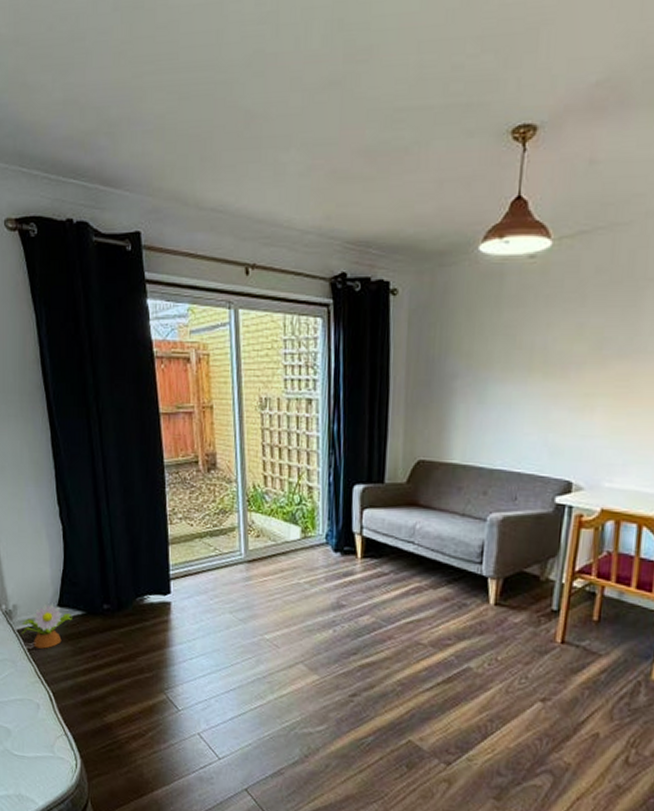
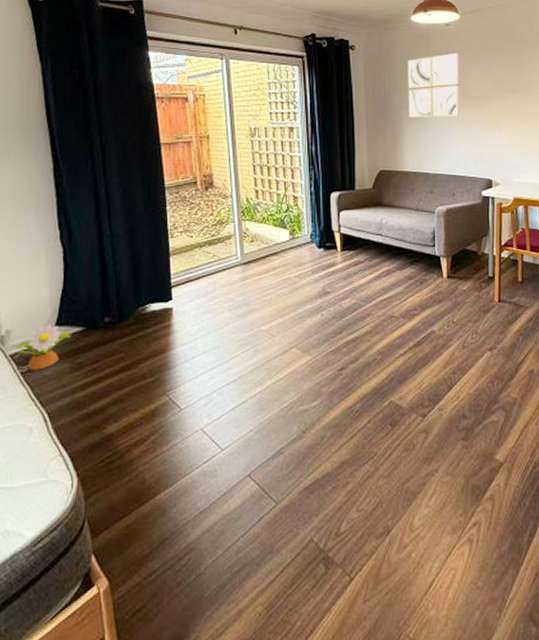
wall art: none [462,299,545,393] -> present [407,53,460,119]

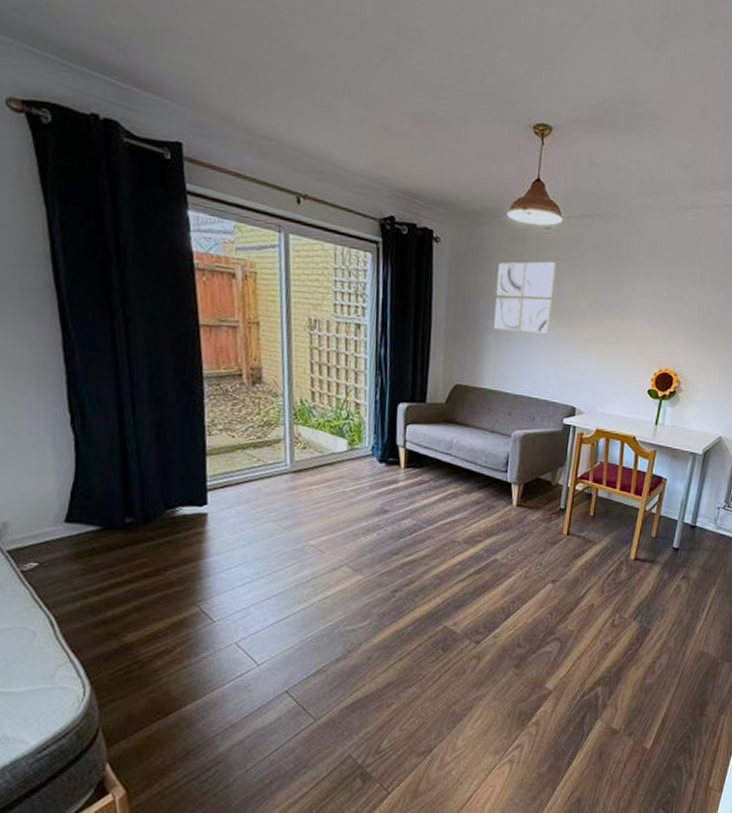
decorative plant: present [14,324,71,370] -> none [13,520,84,570]

